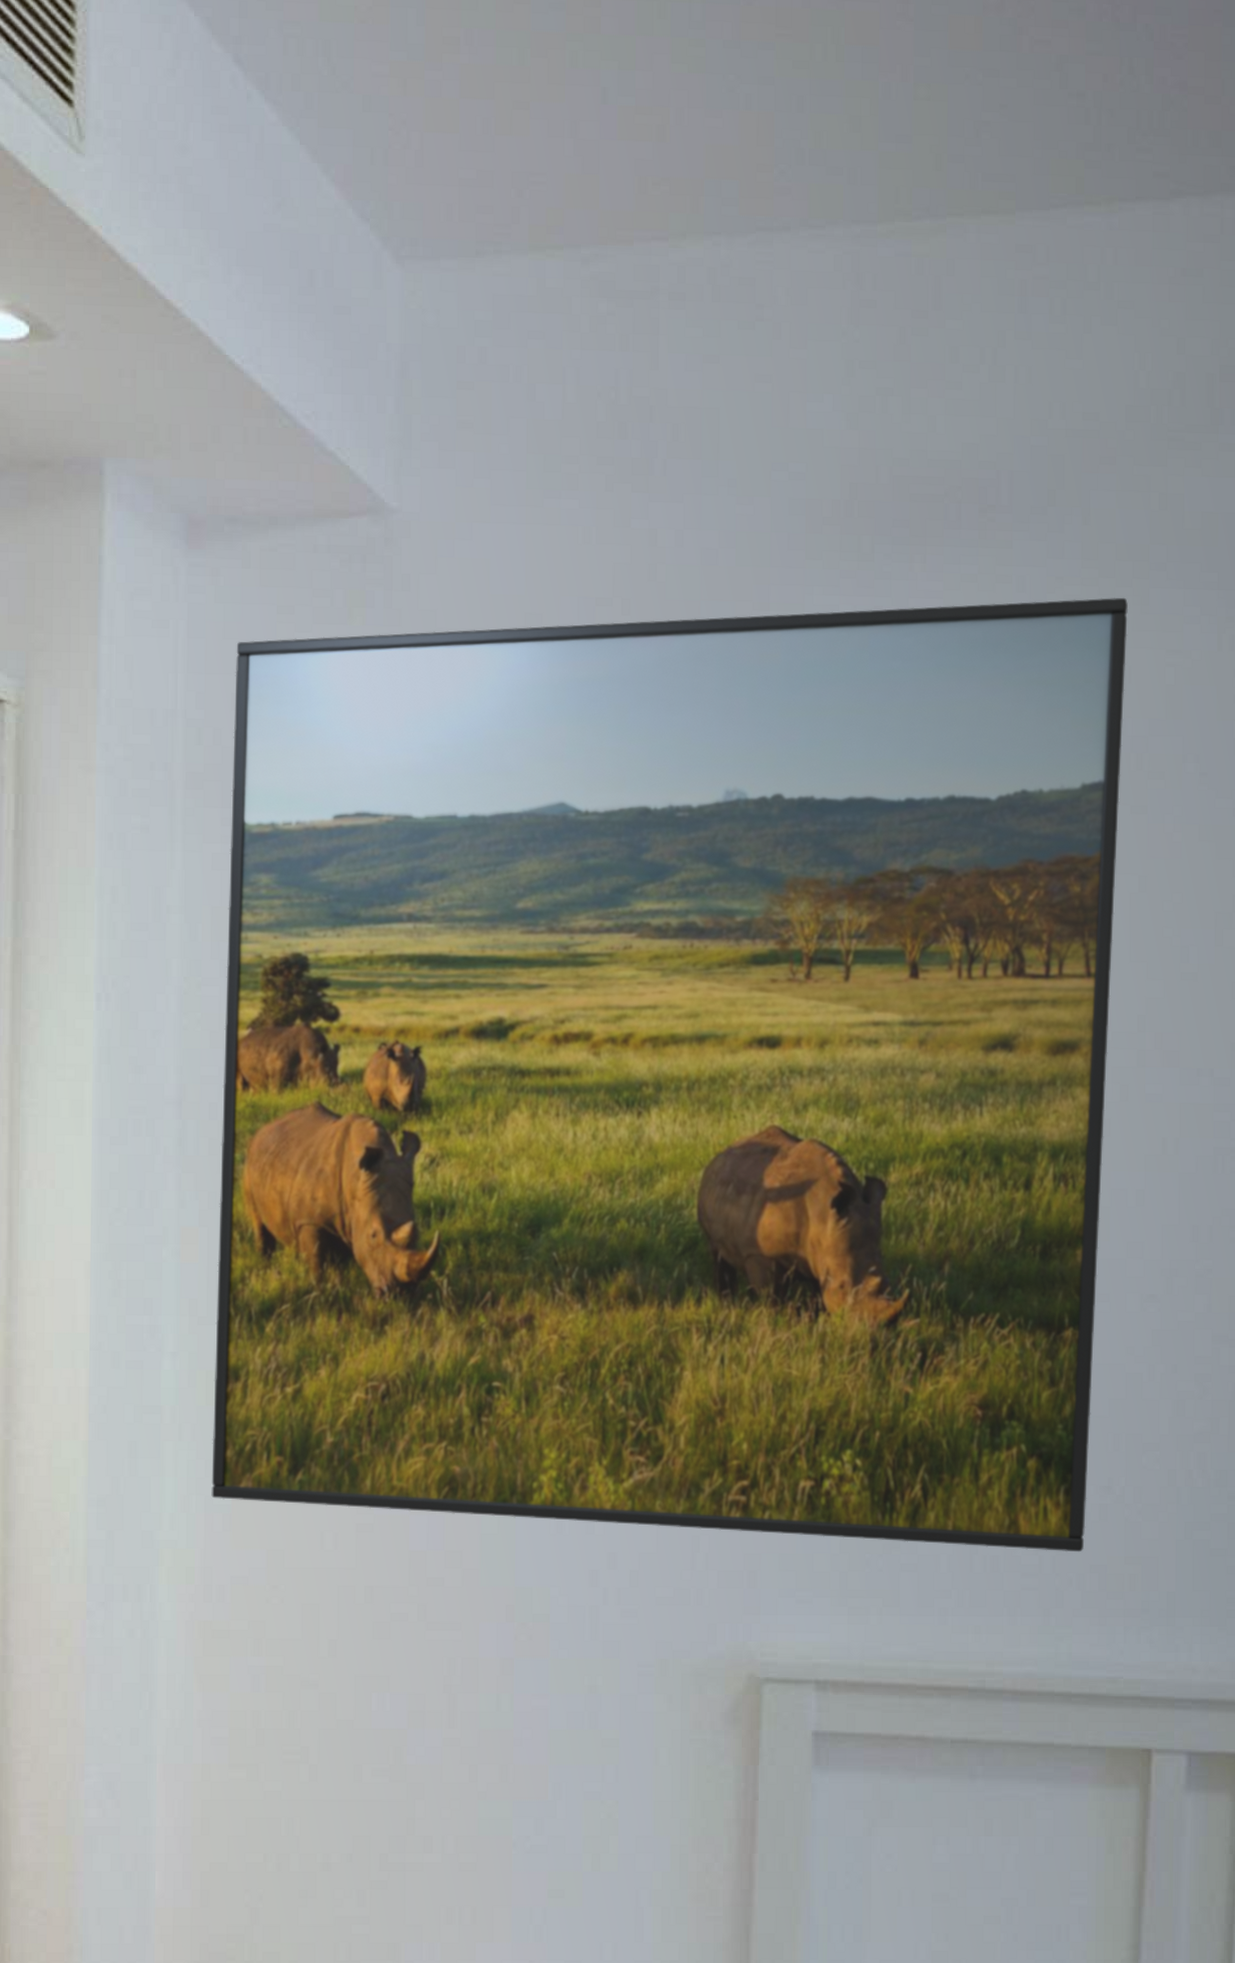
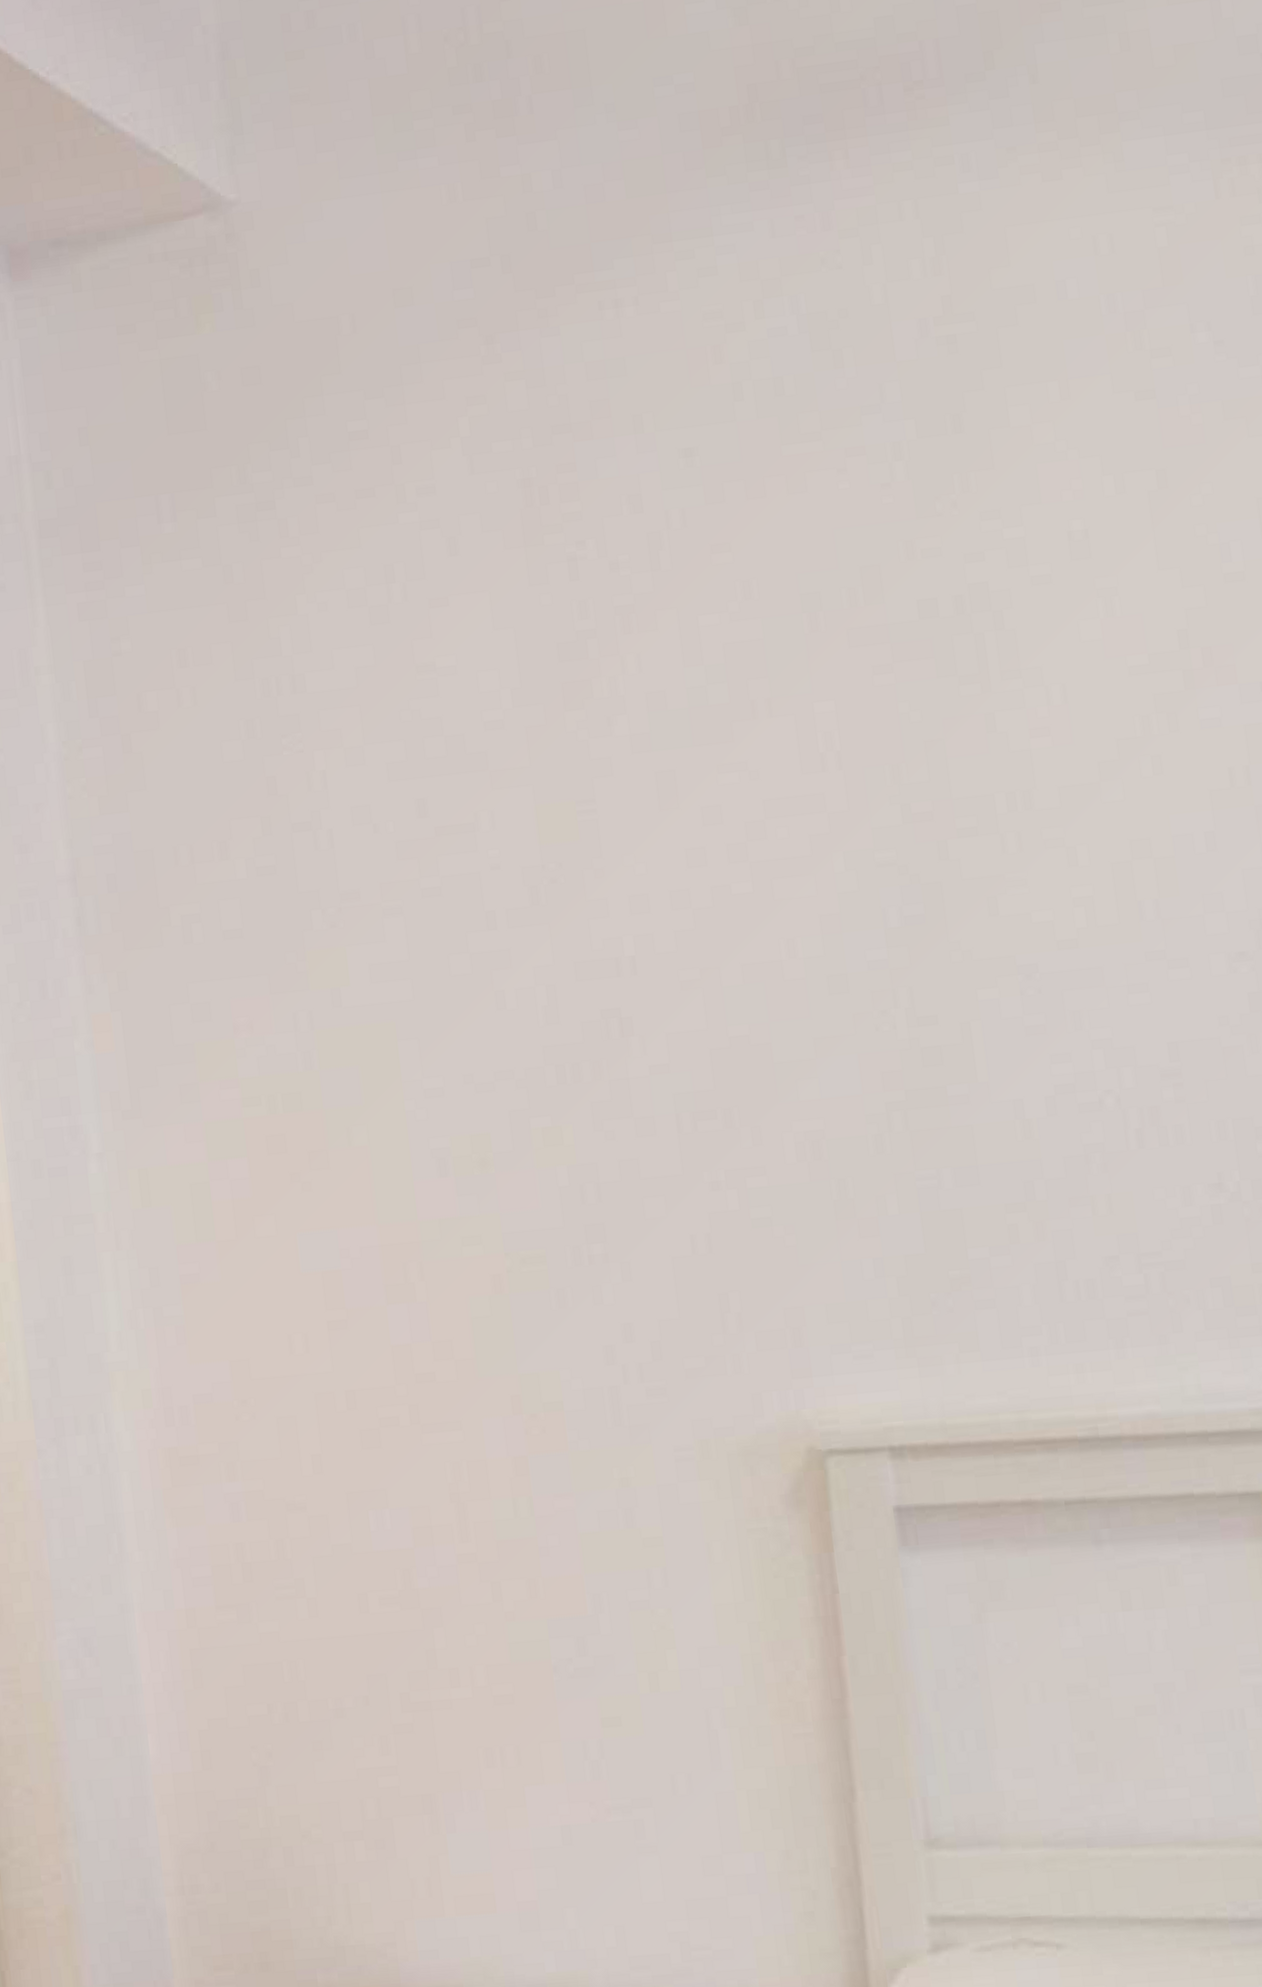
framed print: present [211,597,1128,1553] -> none [77,157,1199,1311]

